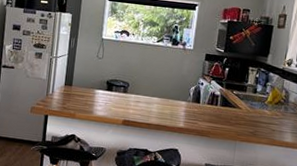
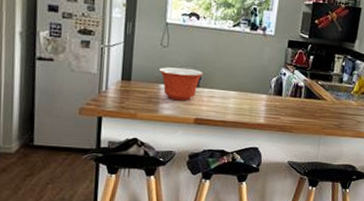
mixing bowl: none [95,75,131,105] -> present [159,67,204,101]

